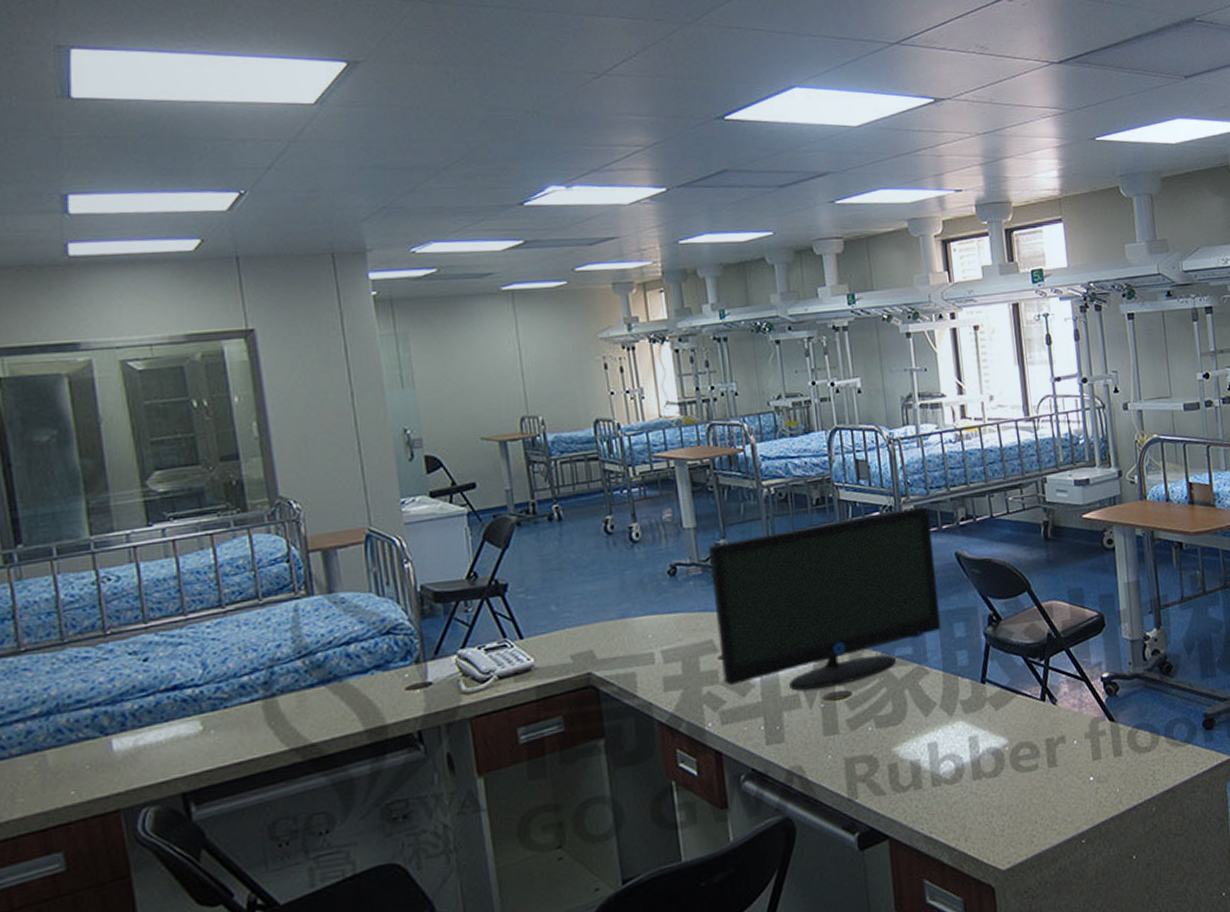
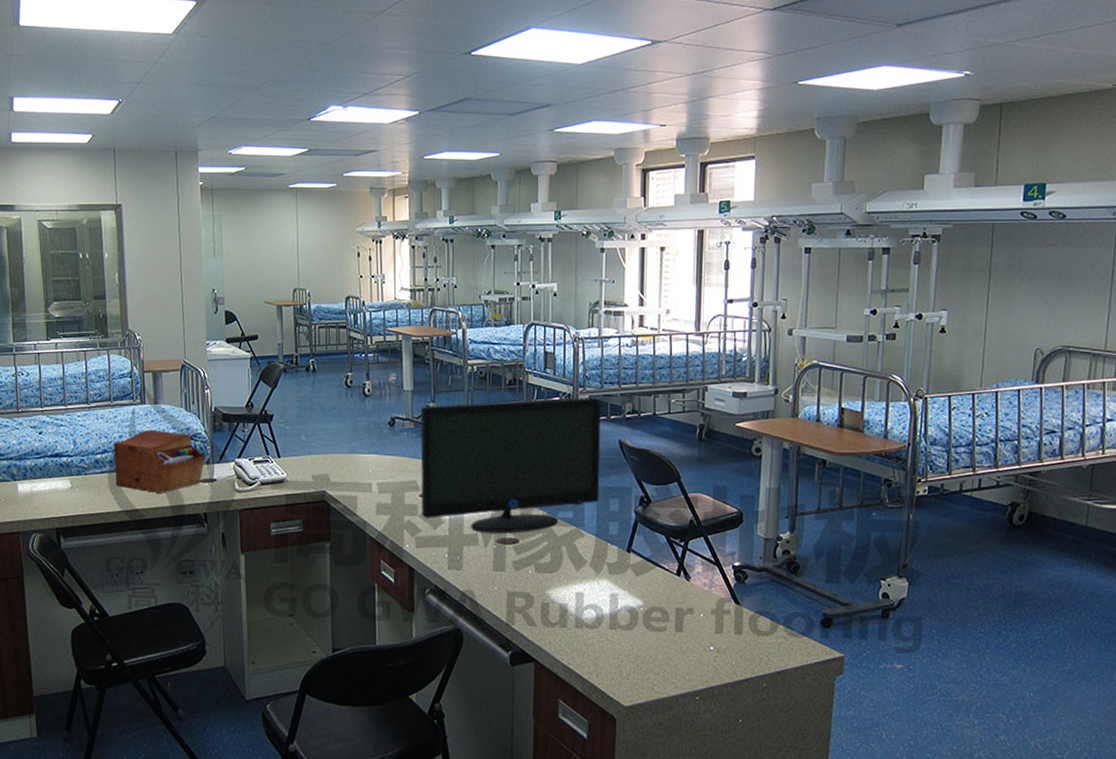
sewing box: none [268,627,414,717] -> present [114,430,206,493]

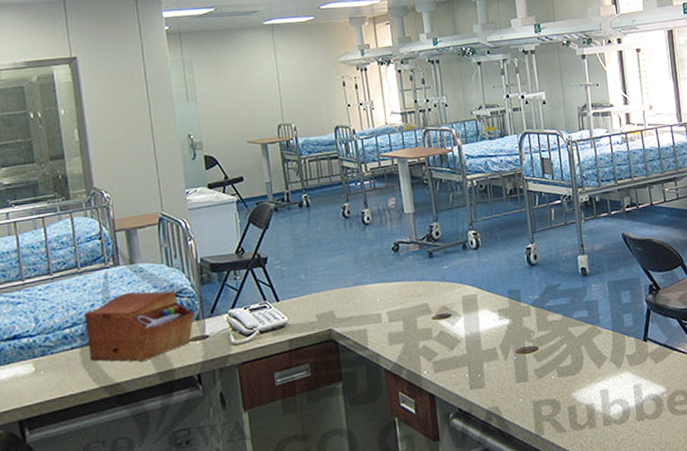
monitor: present [420,397,601,533] -> none [425,195,611,346]

